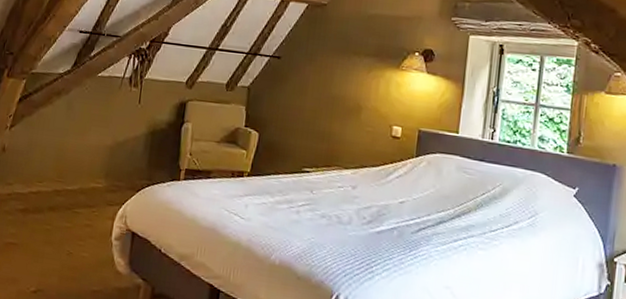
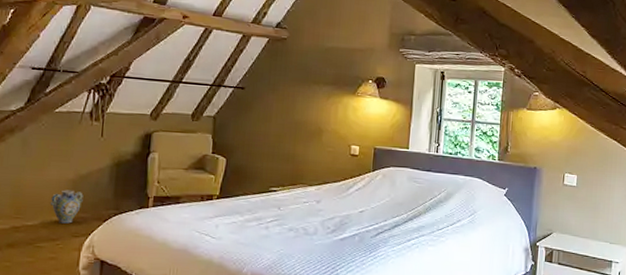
ceramic jug: none [88,156,119,191] -> present [49,190,83,224]

